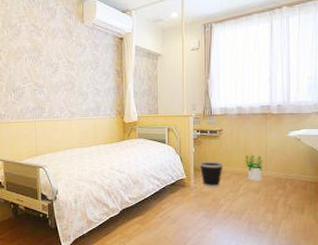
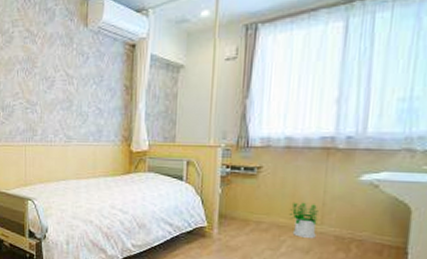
wastebasket: present [199,161,223,188] -> none [226,206,260,242]

